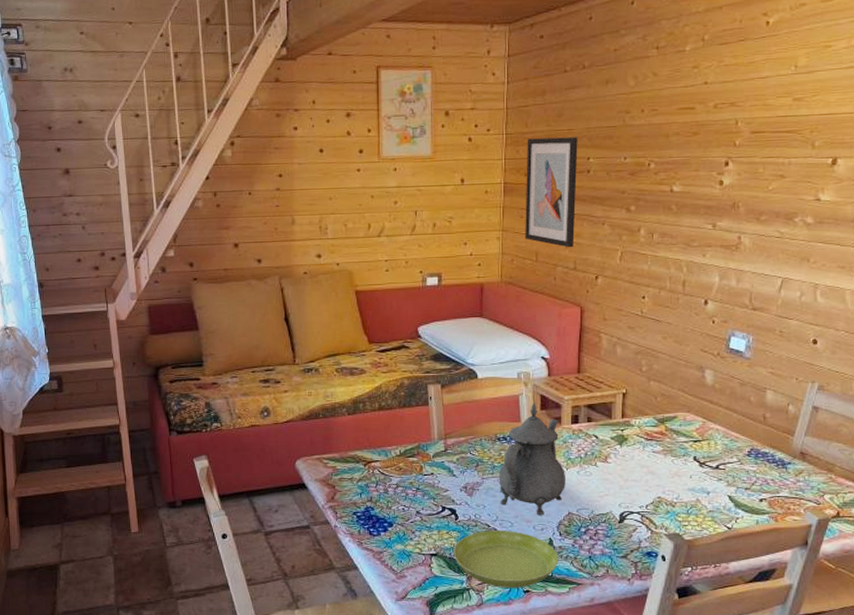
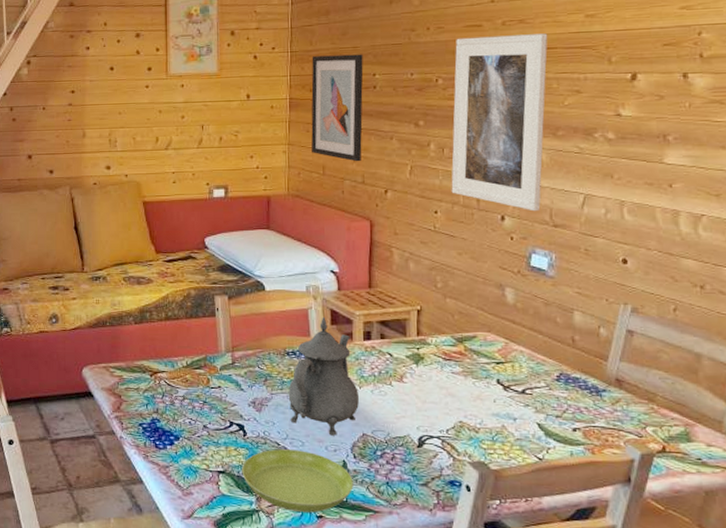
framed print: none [659,117,757,295] -> present [451,33,548,212]

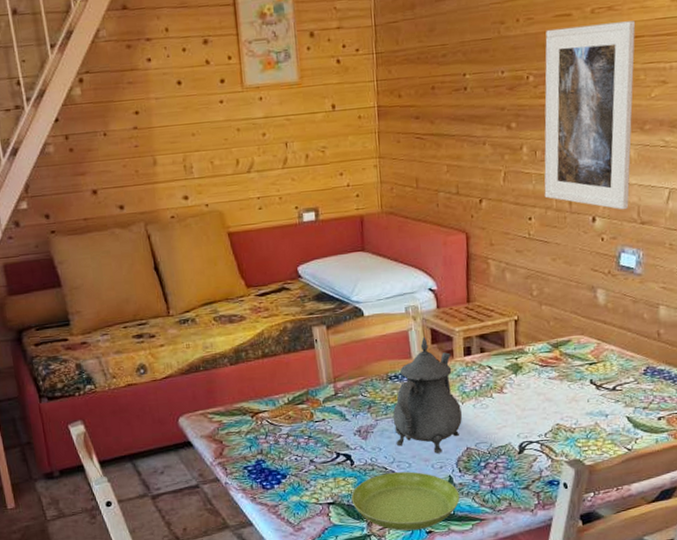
wall art: present [311,54,364,162] -> none [398,52,455,172]

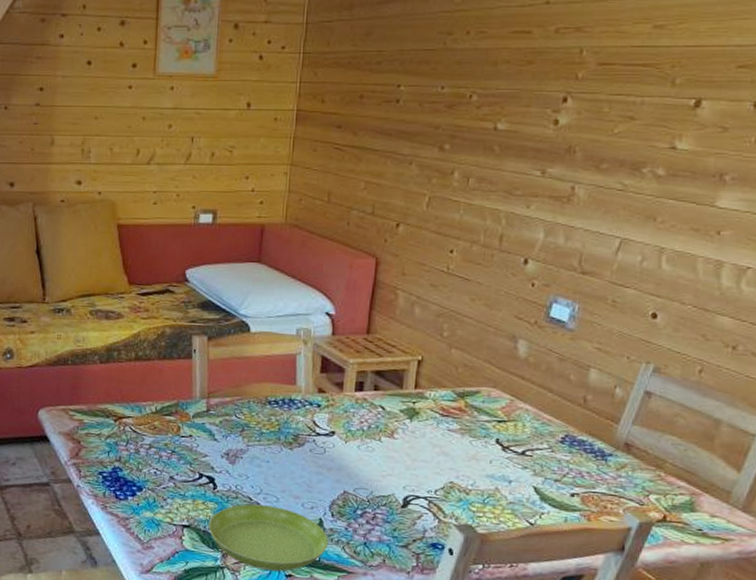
teapot: present [392,336,462,454] -> none [266,363,344,492]
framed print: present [544,21,636,210] -> none [471,46,607,256]

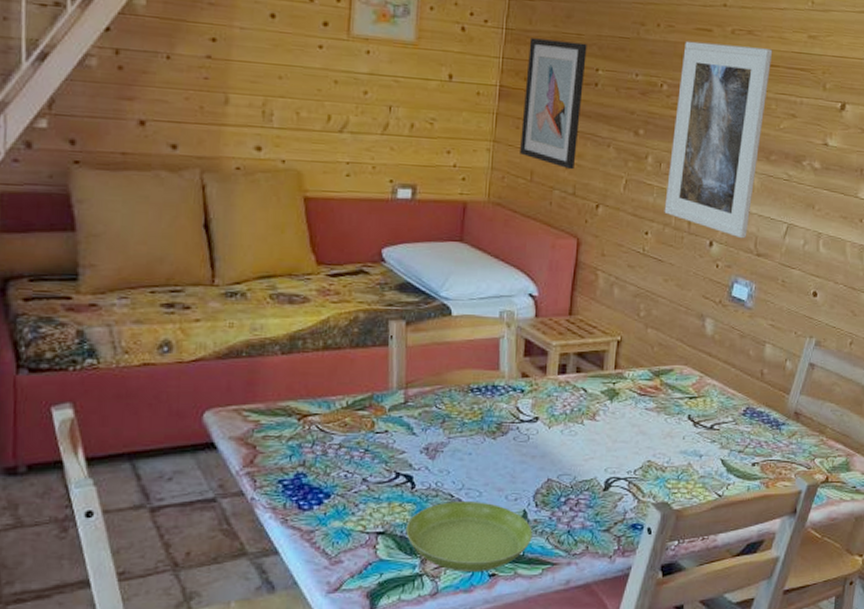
wall art: none [317,60,388,189] -> present [520,38,587,170]
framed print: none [471,46,607,256] -> present [664,41,773,239]

